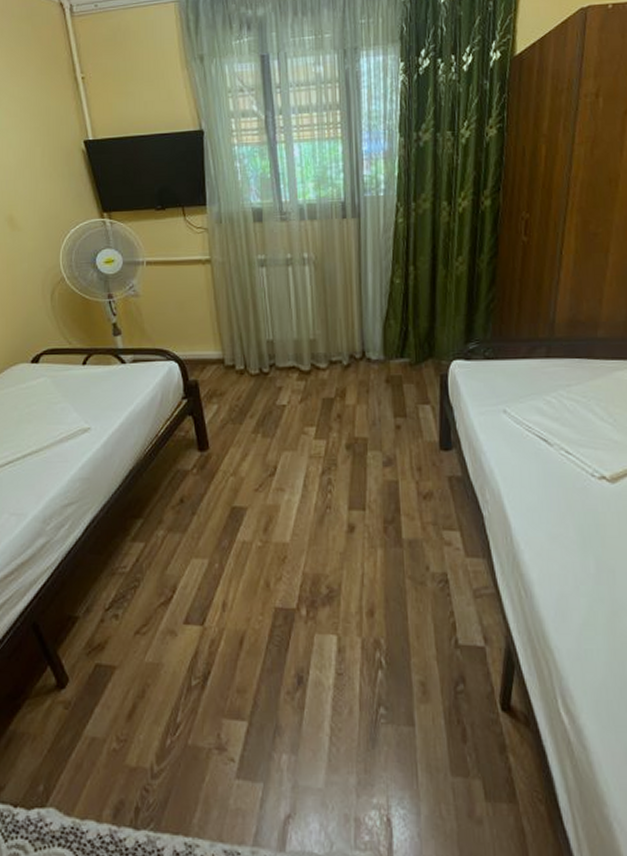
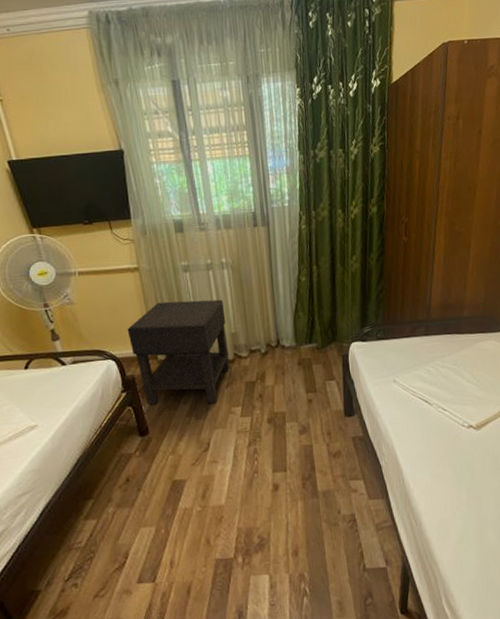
nightstand: none [193,299,305,421] -> present [127,299,230,405]

